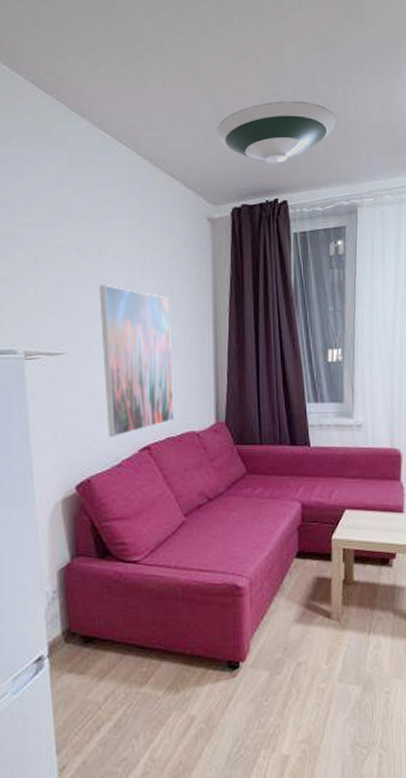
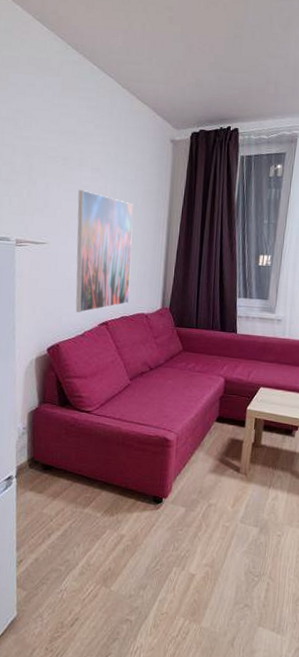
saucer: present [216,100,336,164] -> none [184,43,287,97]

